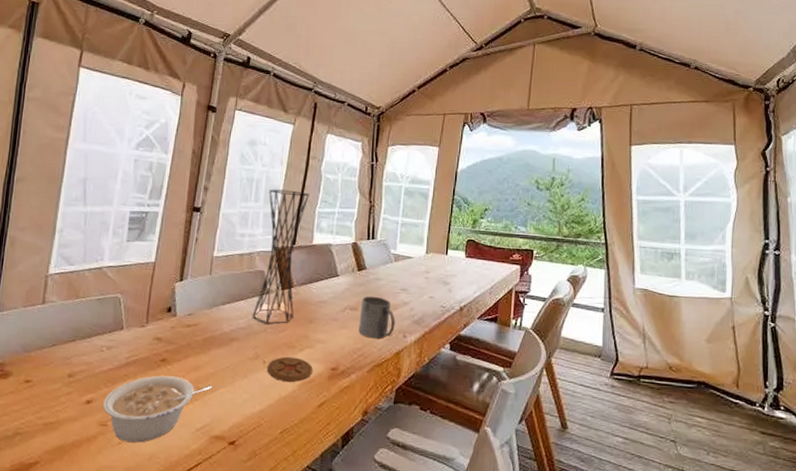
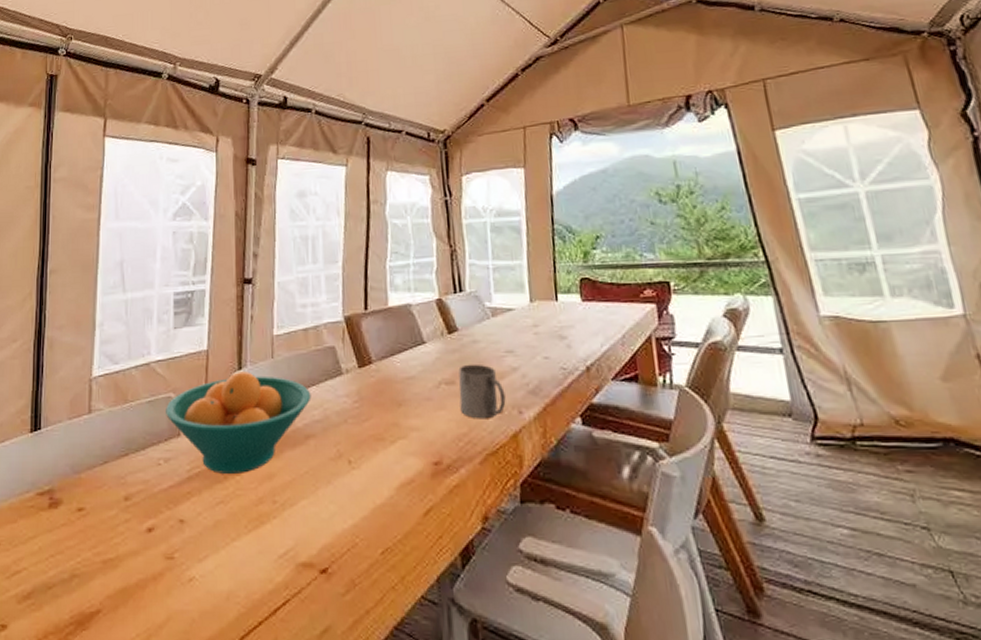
legume: present [103,375,213,443] -> none [167,489,291,578]
fruit bowl: none [112,283,240,364] -> present [166,372,312,474]
vase: present [252,189,309,325] -> none [327,244,378,413]
coaster: present [267,356,312,382] -> none [354,452,410,485]

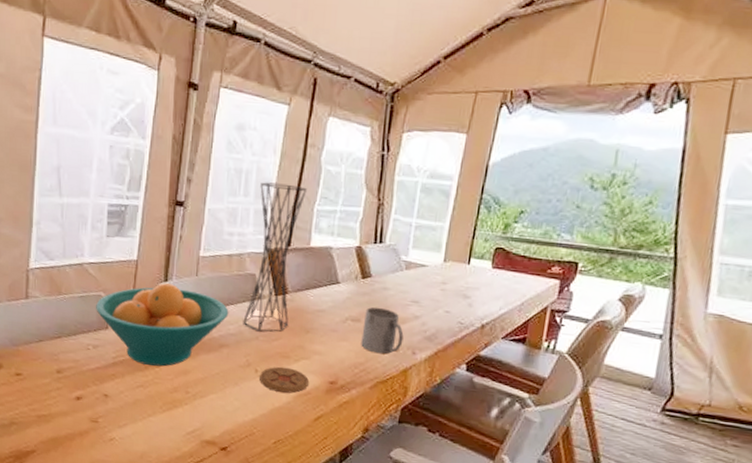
vase: none [327,244,378,413] -> present [243,182,307,332]
coaster: none [354,452,410,485] -> present [260,366,309,394]

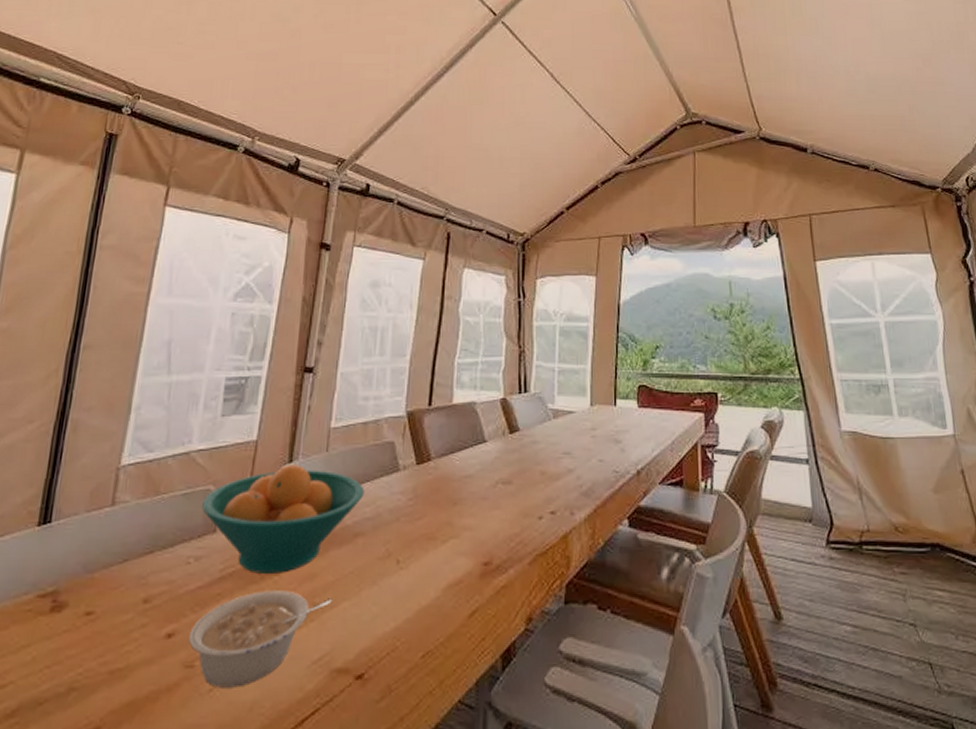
legume: none [93,377,202,441] -> present [189,590,332,688]
vase: present [243,182,307,332] -> none [381,338,446,511]
coaster: present [260,366,309,394] -> none [402,552,459,585]
mug: present [361,306,404,355] -> none [515,464,559,520]

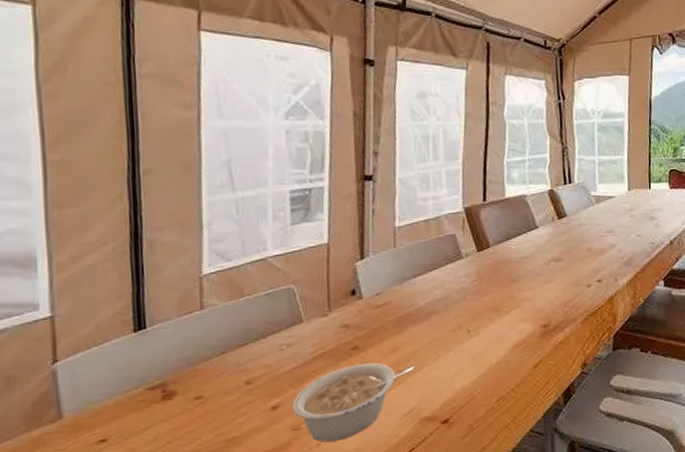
fruit bowl: present [202,465,365,574] -> none [286,261,433,352]

